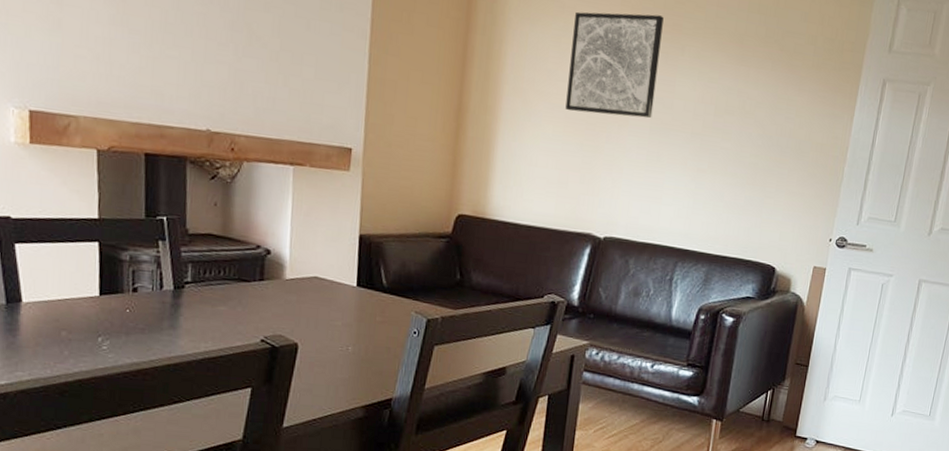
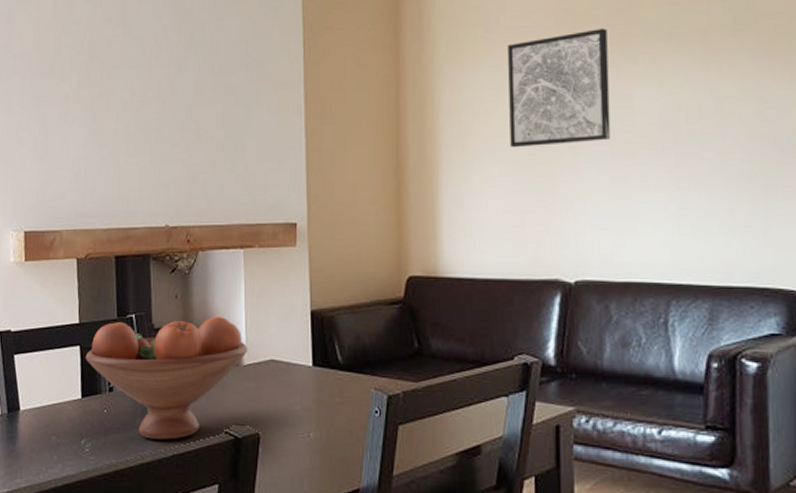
fruit bowl: none [105,222,292,344] -> present [85,315,248,440]

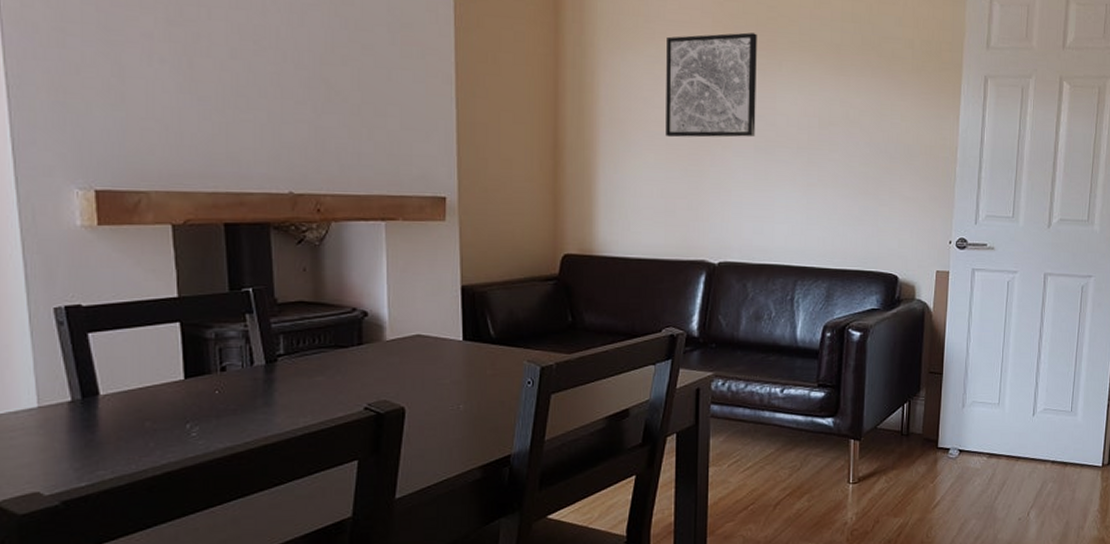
fruit bowl: present [85,315,248,440] -> none [188,290,391,419]

